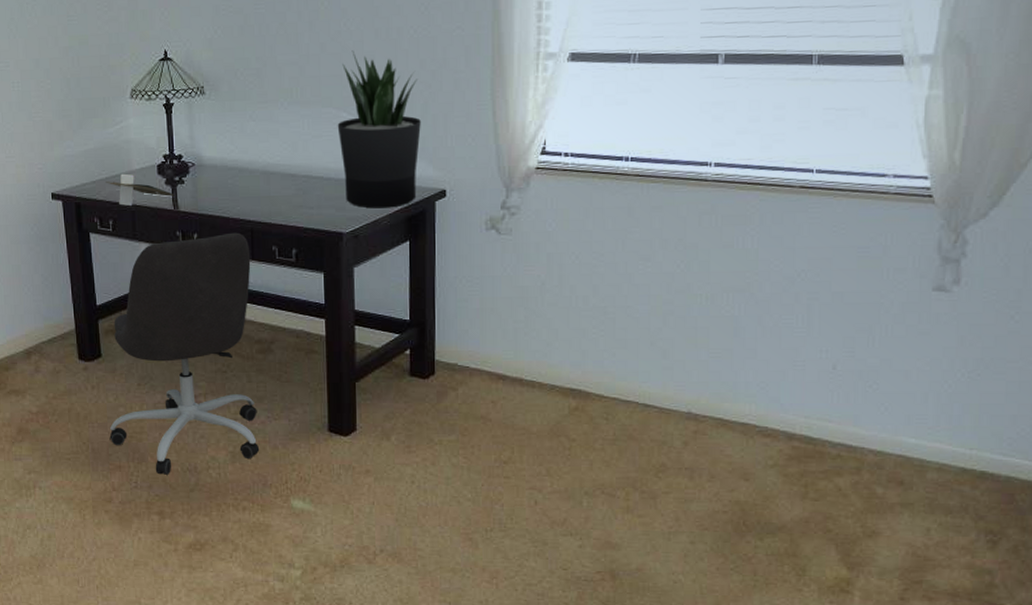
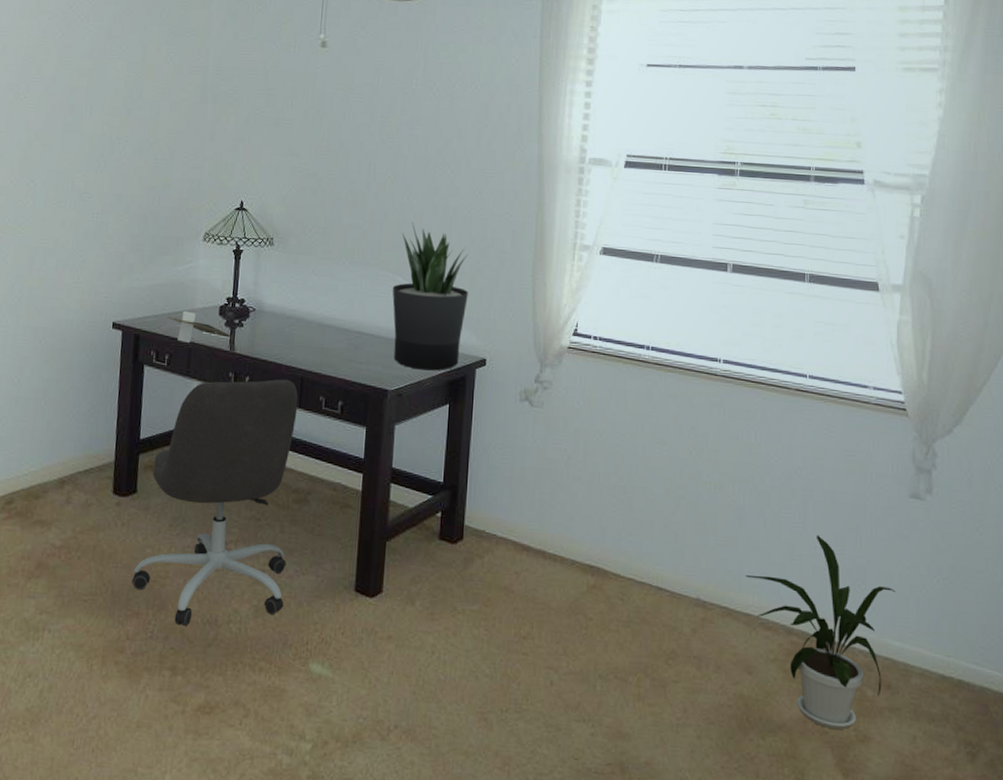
house plant: none [742,338,913,528] -> present [746,534,896,730]

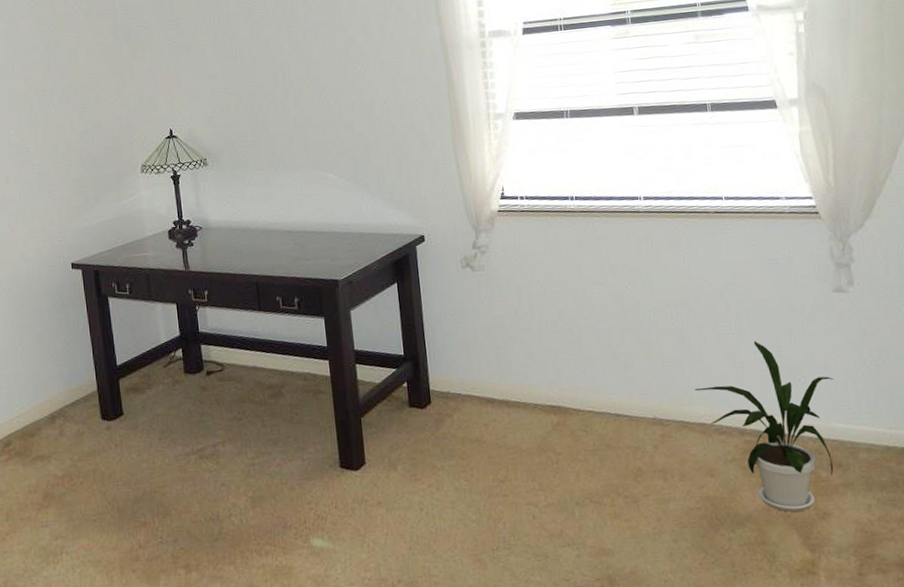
office chair: present [131,379,299,626] -> none [134,287,278,527]
papers: present [167,310,234,343] -> none [121,240,186,270]
planter: present [392,222,468,371] -> none [325,120,400,256]

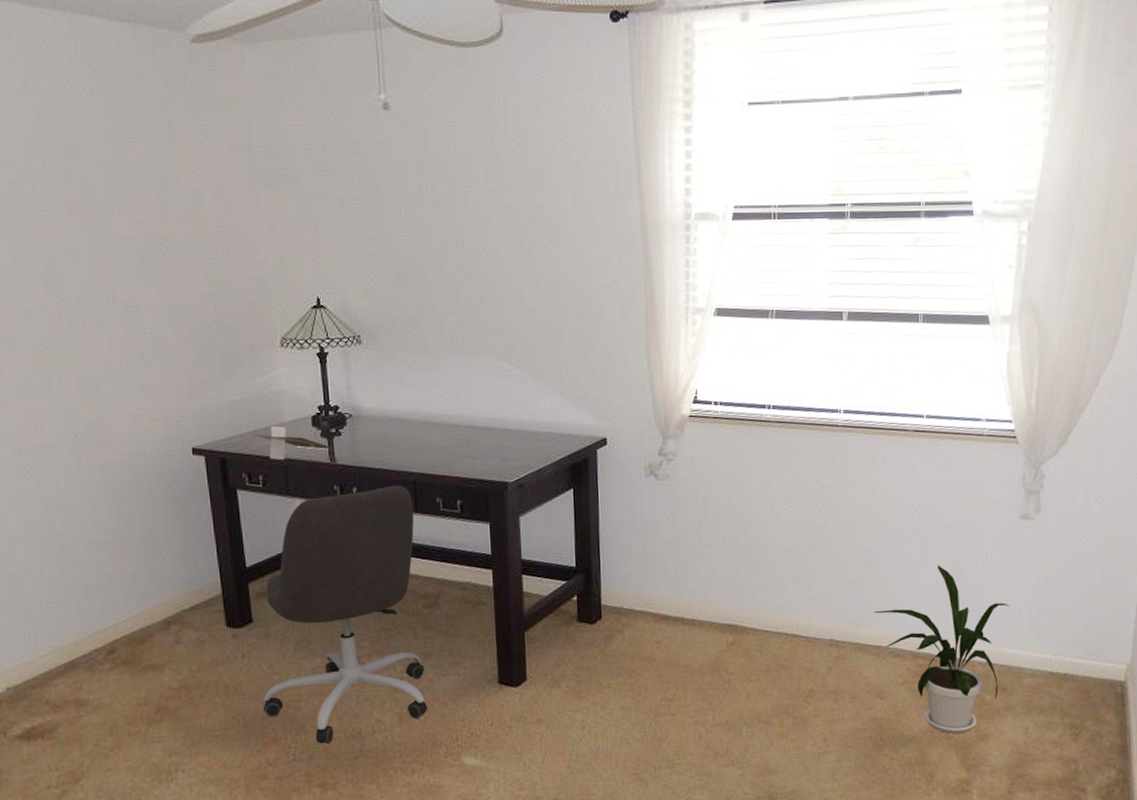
papers: none [121,240,186,270] -> present [254,426,333,460]
office chair: none [134,287,278,527] -> present [263,485,428,744]

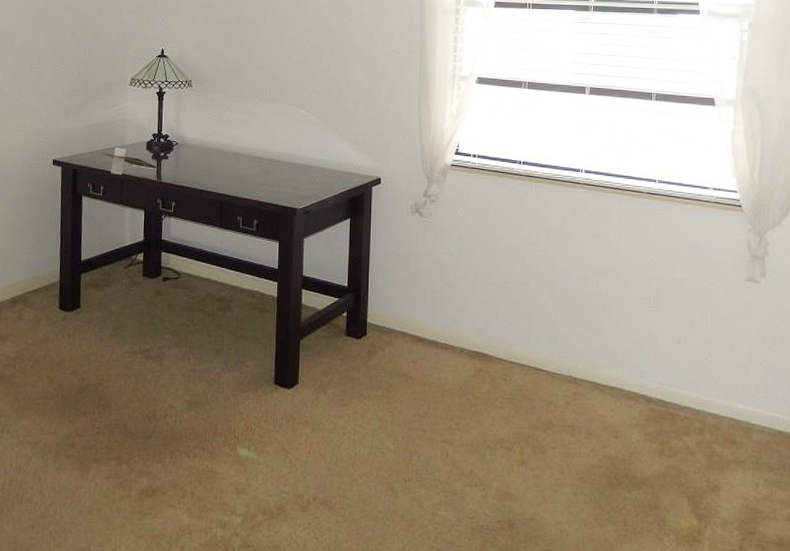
office chair: present [263,485,428,744] -> none [79,203,219,422]
house plant: present [874,565,1010,734] -> none [610,316,738,482]

